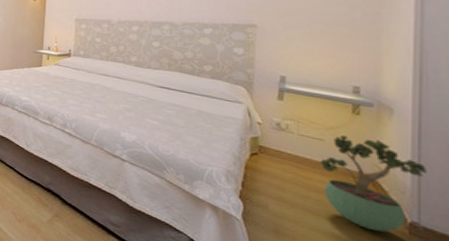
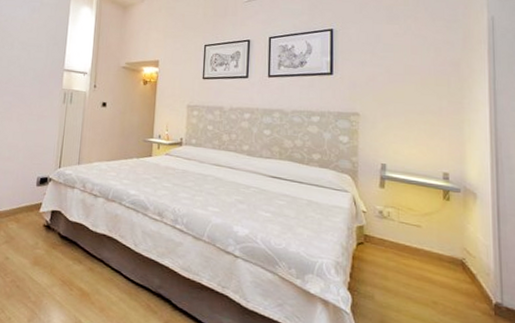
potted plant: present [320,135,427,232] -> none [418,221,506,315]

